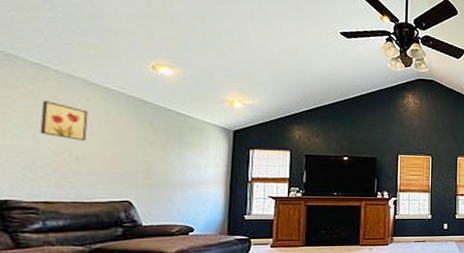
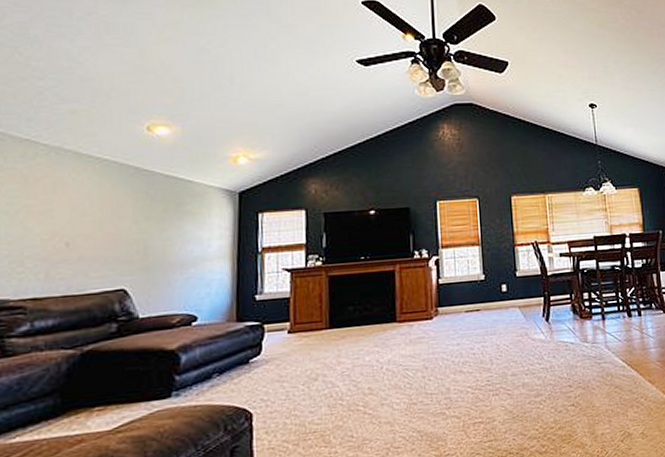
wall art: present [39,101,88,141] -> none [28,180,79,223]

